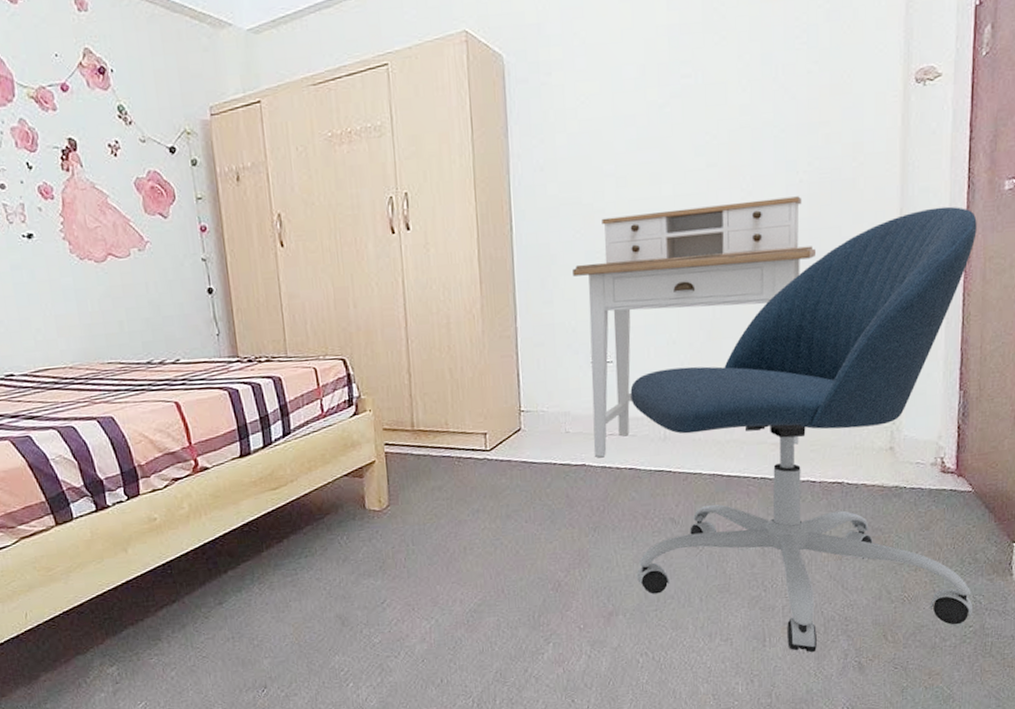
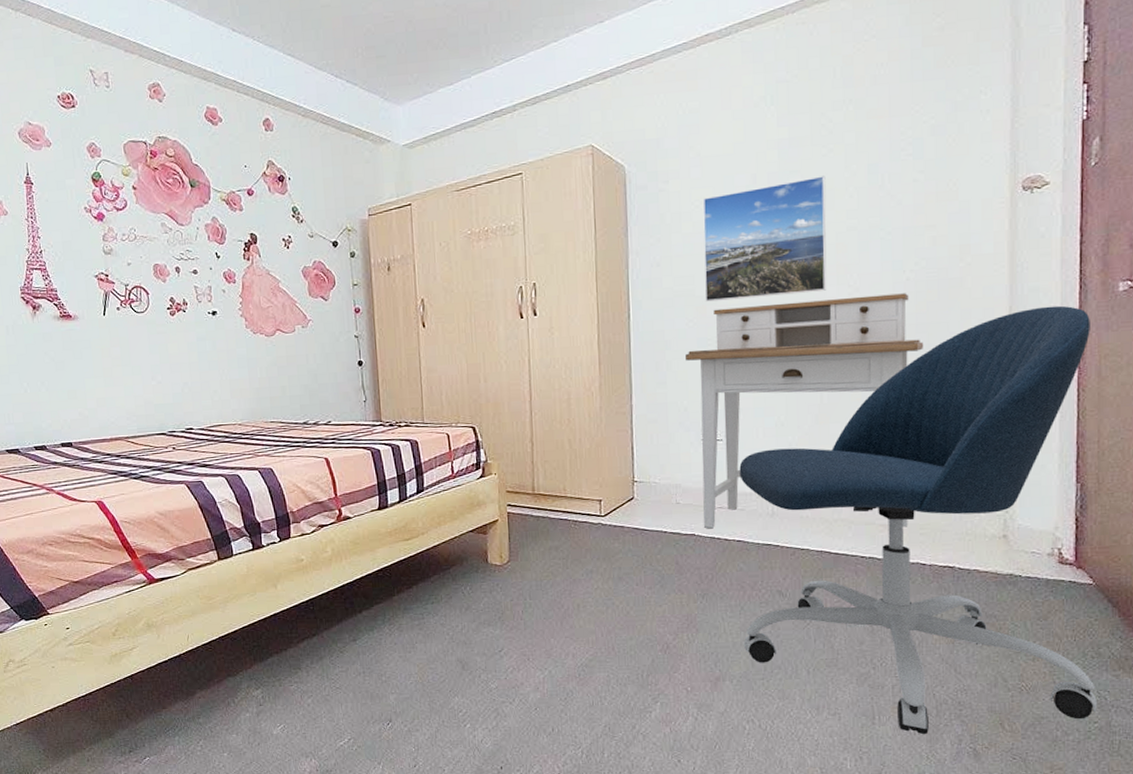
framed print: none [588,67,719,210] -> present [702,176,827,302]

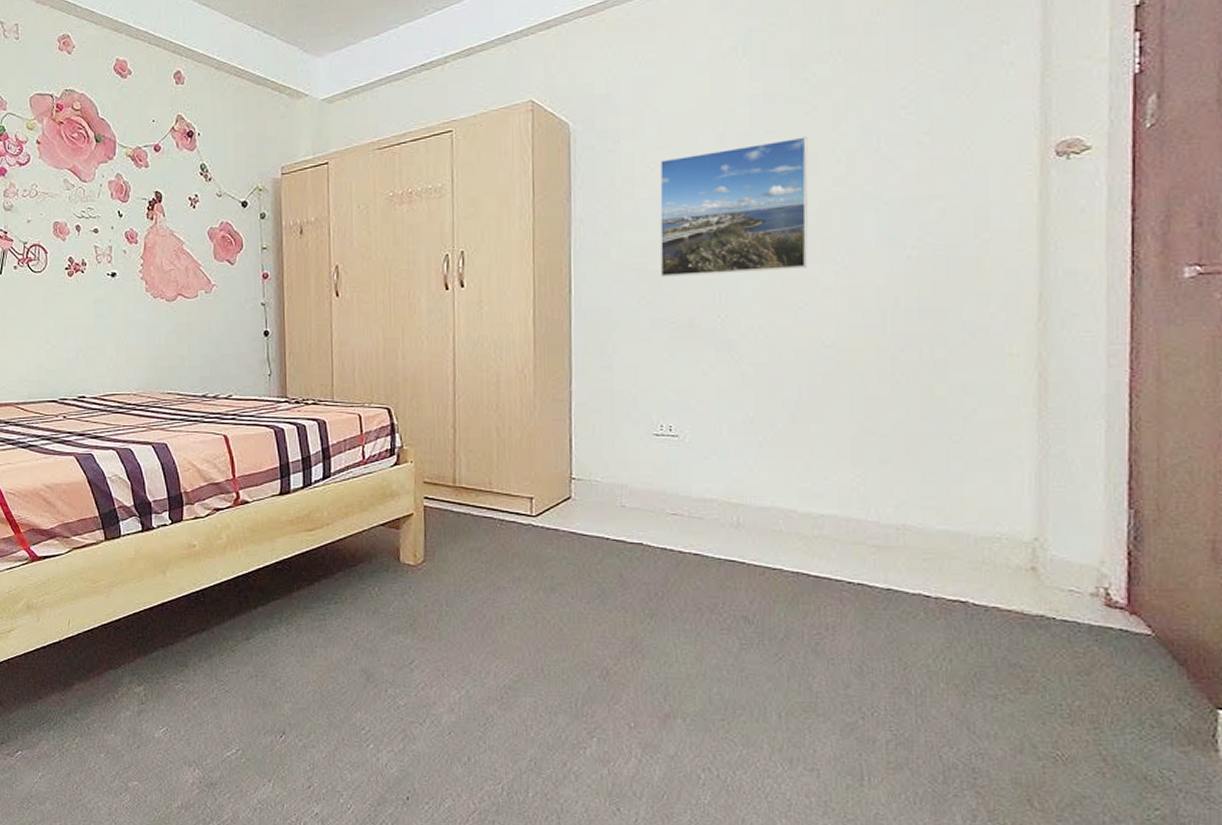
desk: present [686,293,924,531] -> none [636,273,930,553]
office chair: present [739,305,1098,735] -> none [698,293,1160,805]

